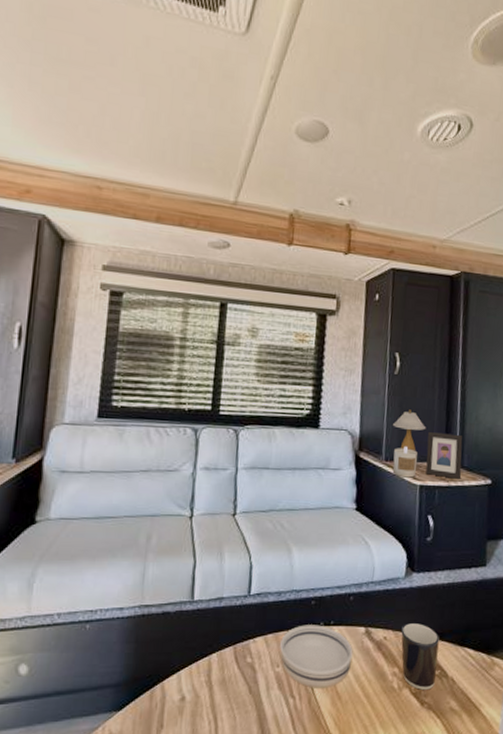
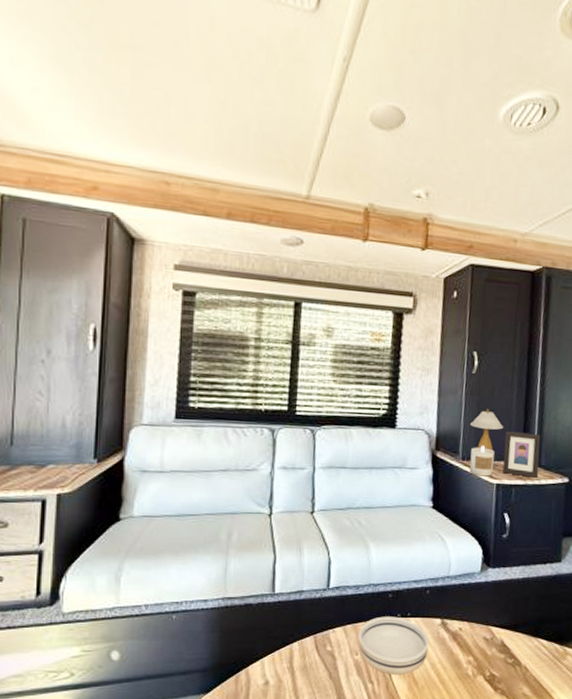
mug: present [401,622,440,690] -> none [476,614,514,677]

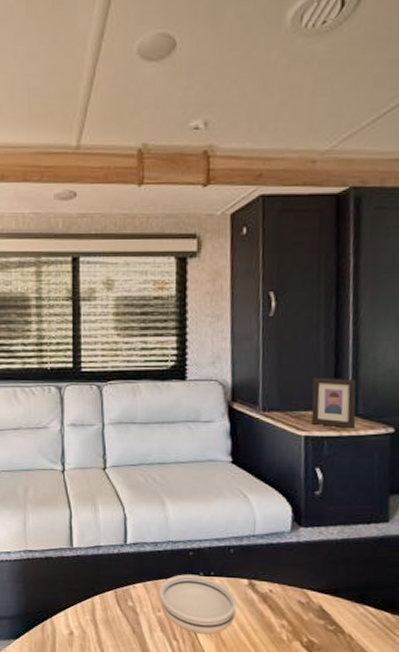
candle: present [469,445,495,477] -> none [271,394,301,428]
table lamp: present [470,409,504,451] -> none [270,354,311,400]

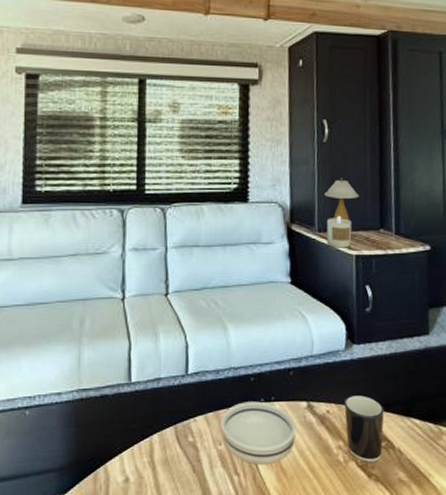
table lamp: none [270,354,311,400] -> present [324,178,360,221]
candle: none [271,394,301,428] -> present [326,215,352,248]
mug: none [288,577,334,644] -> present [344,394,384,462]
picture frame: present [311,378,357,428] -> none [361,200,399,247]

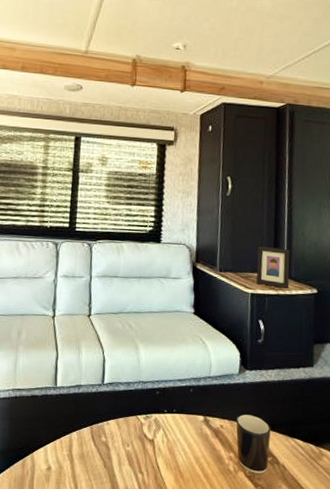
bowl: present [221,401,296,466] -> none [129,411,193,468]
table lamp: present [324,178,360,221] -> none [226,226,256,263]
candle: present [326,215,352,248] -> none [226,258,249,287]
picture frame: none [361,200,399,247] -> present [256,247,290,288]

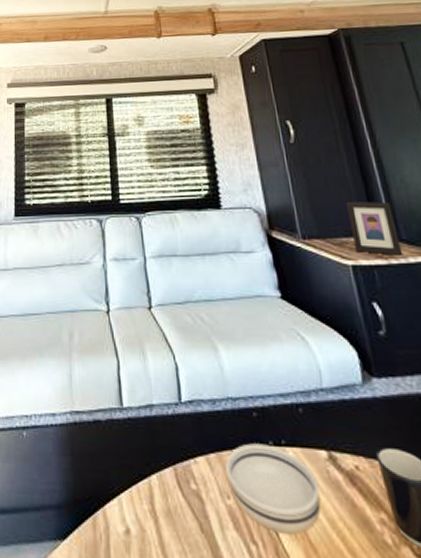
bowl: none [129,411,193,468] -> present [225,443,322,536]

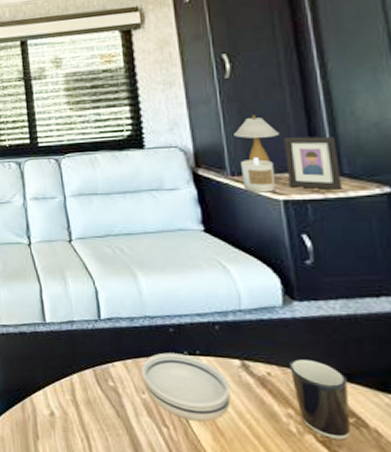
table lamp: none [302,179,343,226] -> present [234,115,280,162]
candle: none [309,220,345,257] -> present [239,156,276,193]

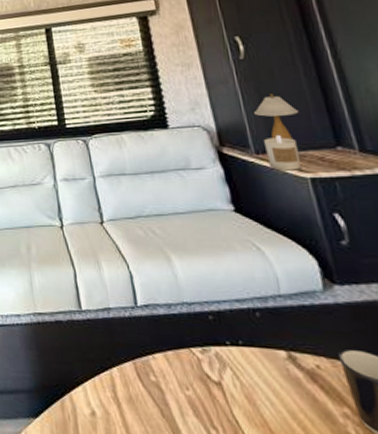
bowl: present [142,352,231,423] -> none [183,343,281,424]
picture frame: present [284,136,341,190] -> none [304,113,367,167]

